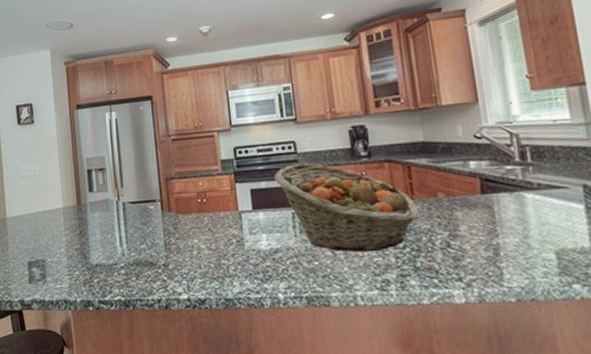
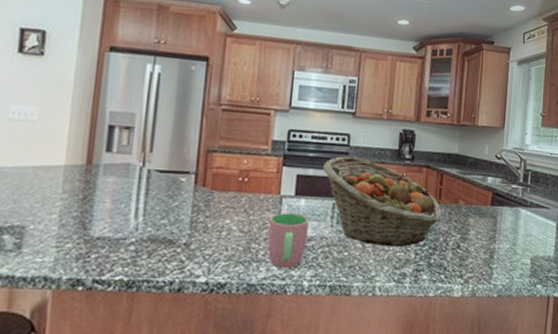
cup: none [233,227,274,283] -> present [267,213,309,269]

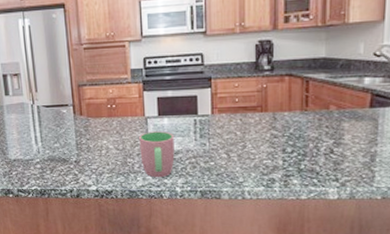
fruit basket: present [323,156,442,248] -> none [181,75,310,156]

